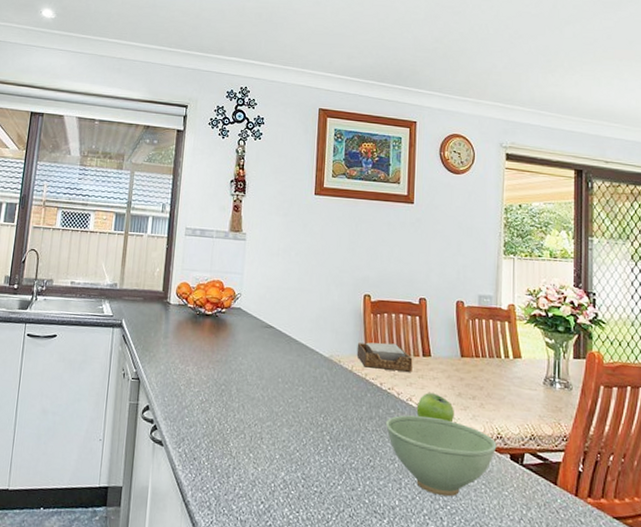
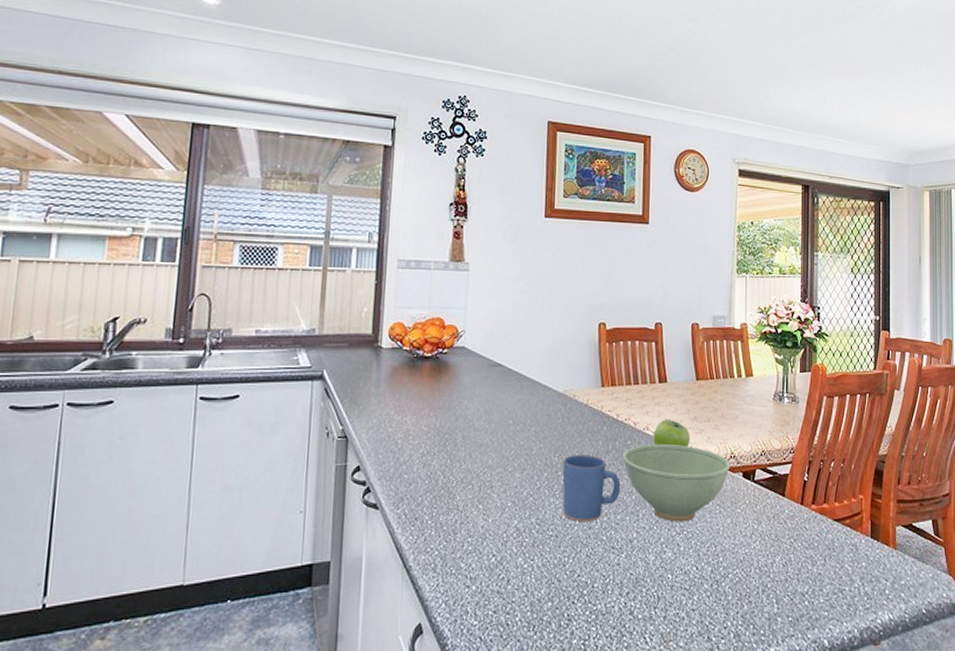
mug: none [327,417,384,484] -> present [562,455,621,522]
napkin holder: present [356,342,413,372] -> none [592,372,649,400]

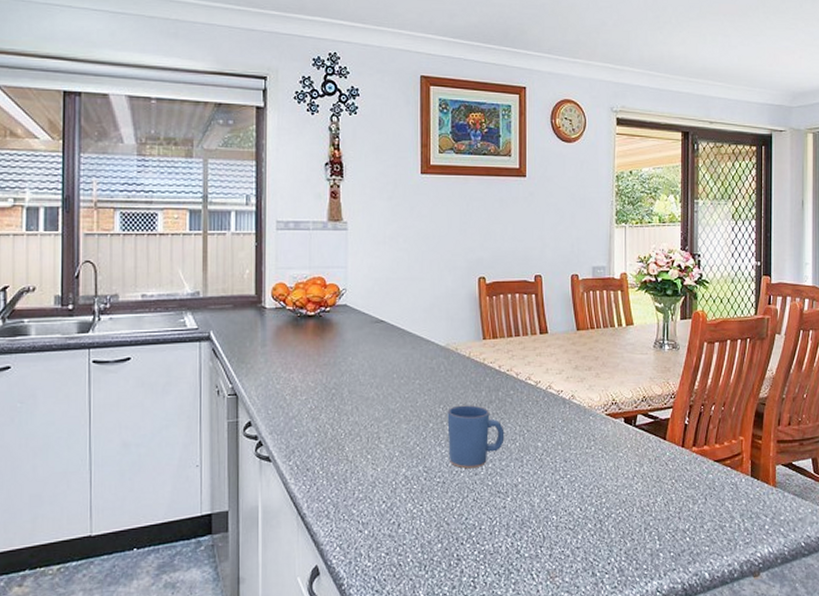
bowl: present [623,443,731,522] -> none [506,392,612,467]
fruit: present [653,420,691,448] -> none [535,369,573,396]

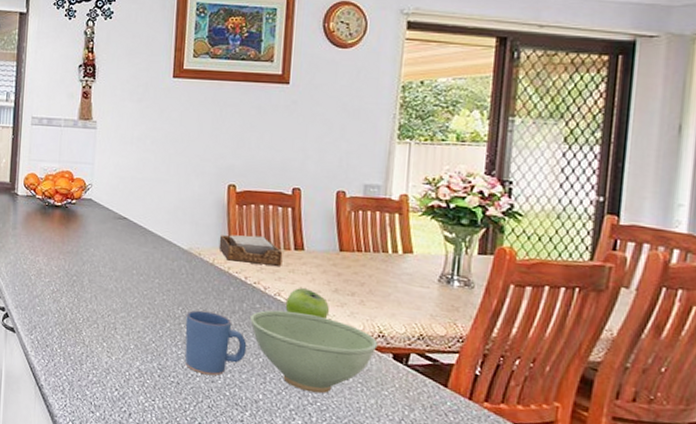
napkin holder: none [473,324,530,352] -> present [218,234,283,266]
bowl: none [506,392,612,467] -> present [250,310,378,394]
fruit: none [535,369,573,396] -> present [285,288,330,319]

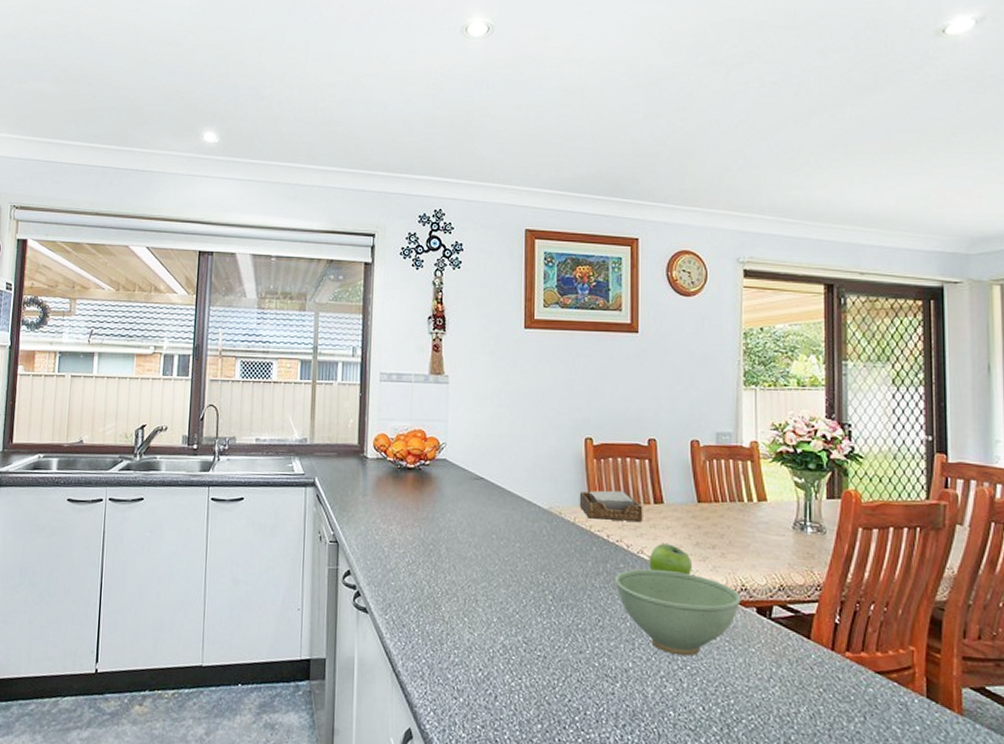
mug: present [185,310,247,376] -> none [549,574,613,646]

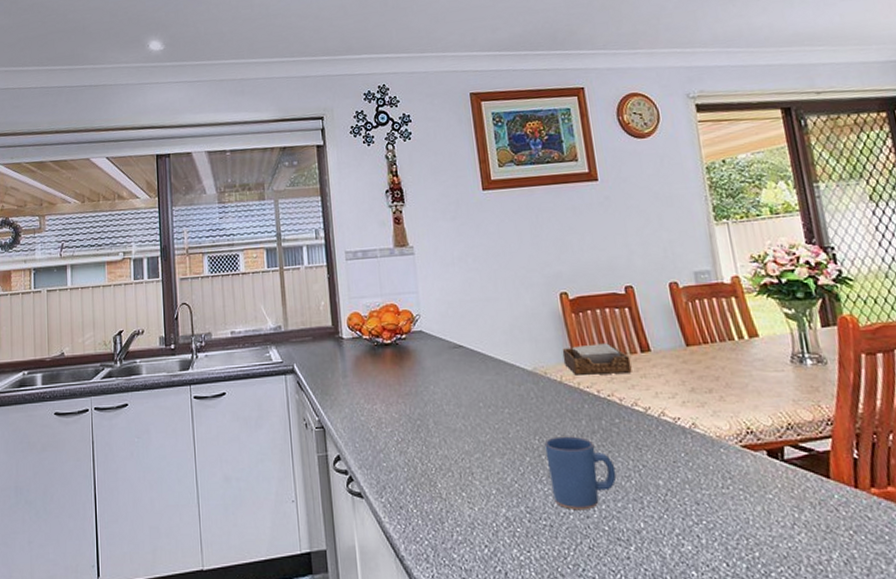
mug: none [549,574,613,646] -> present [544,436,617,511]
bowl: present [615,569,741,656] -> none [612,420,749,510]
fruit: present [649,543,693,576] -> none [644,393,692,424]

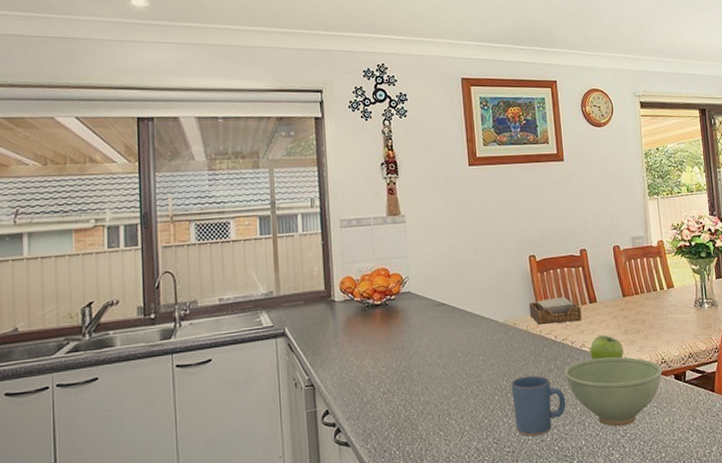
bowl: none [612,420,749,510] -> present [564,356,663,427]
fruit: none [644,393,692,424] -> present [590,335,624,361]

